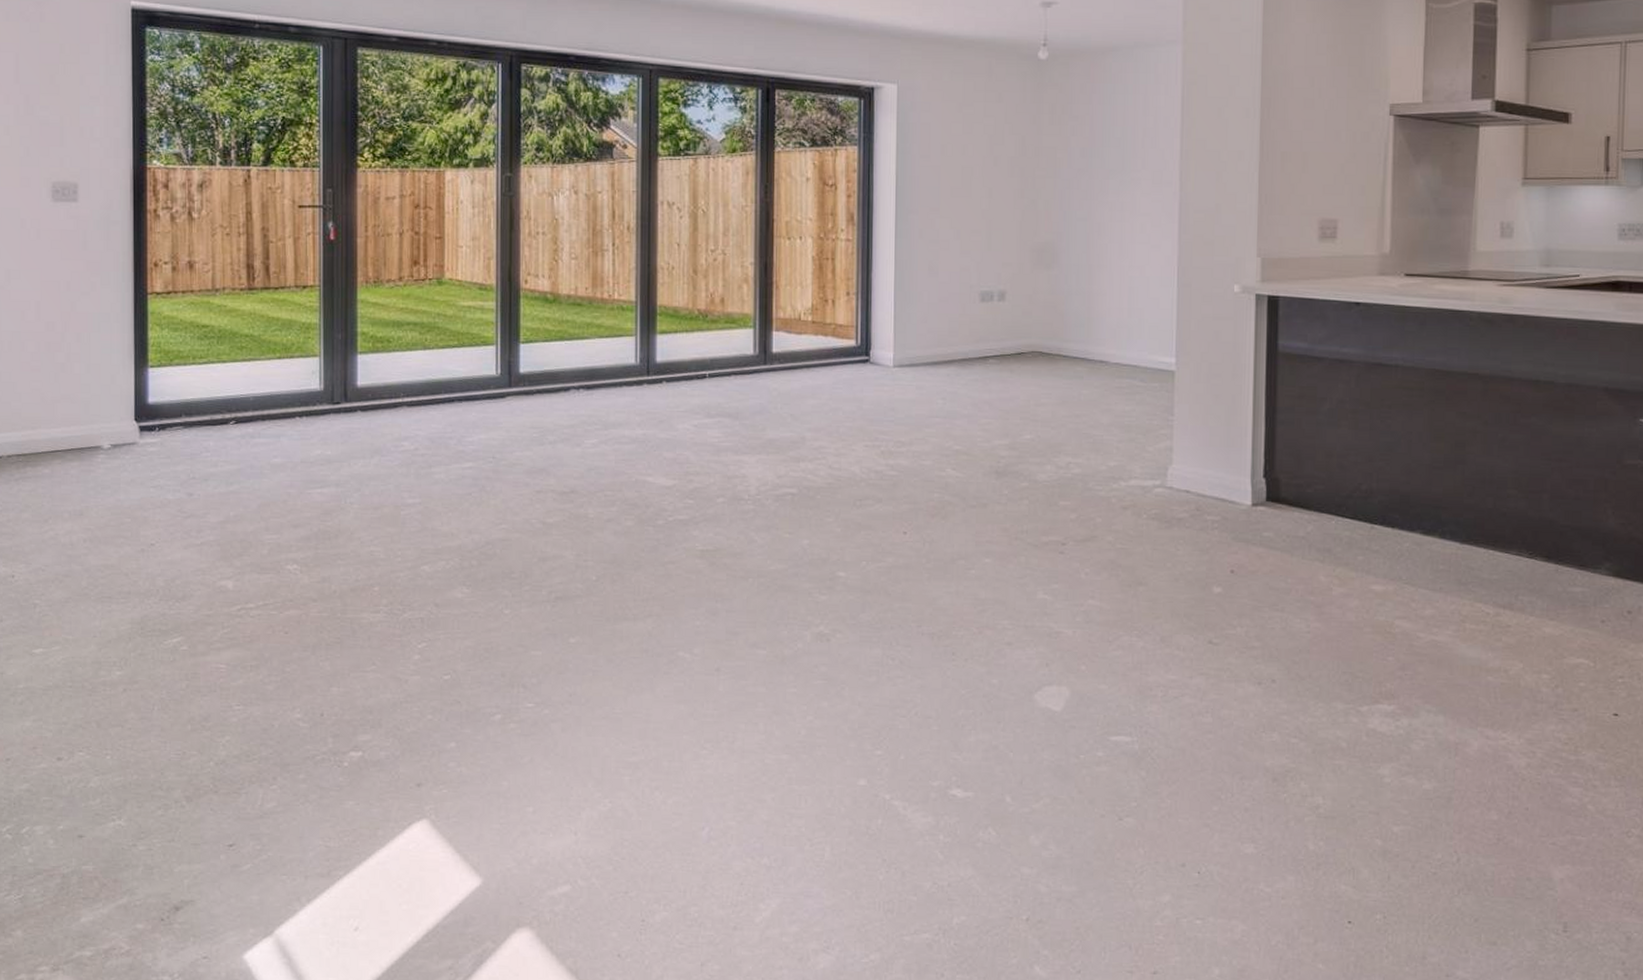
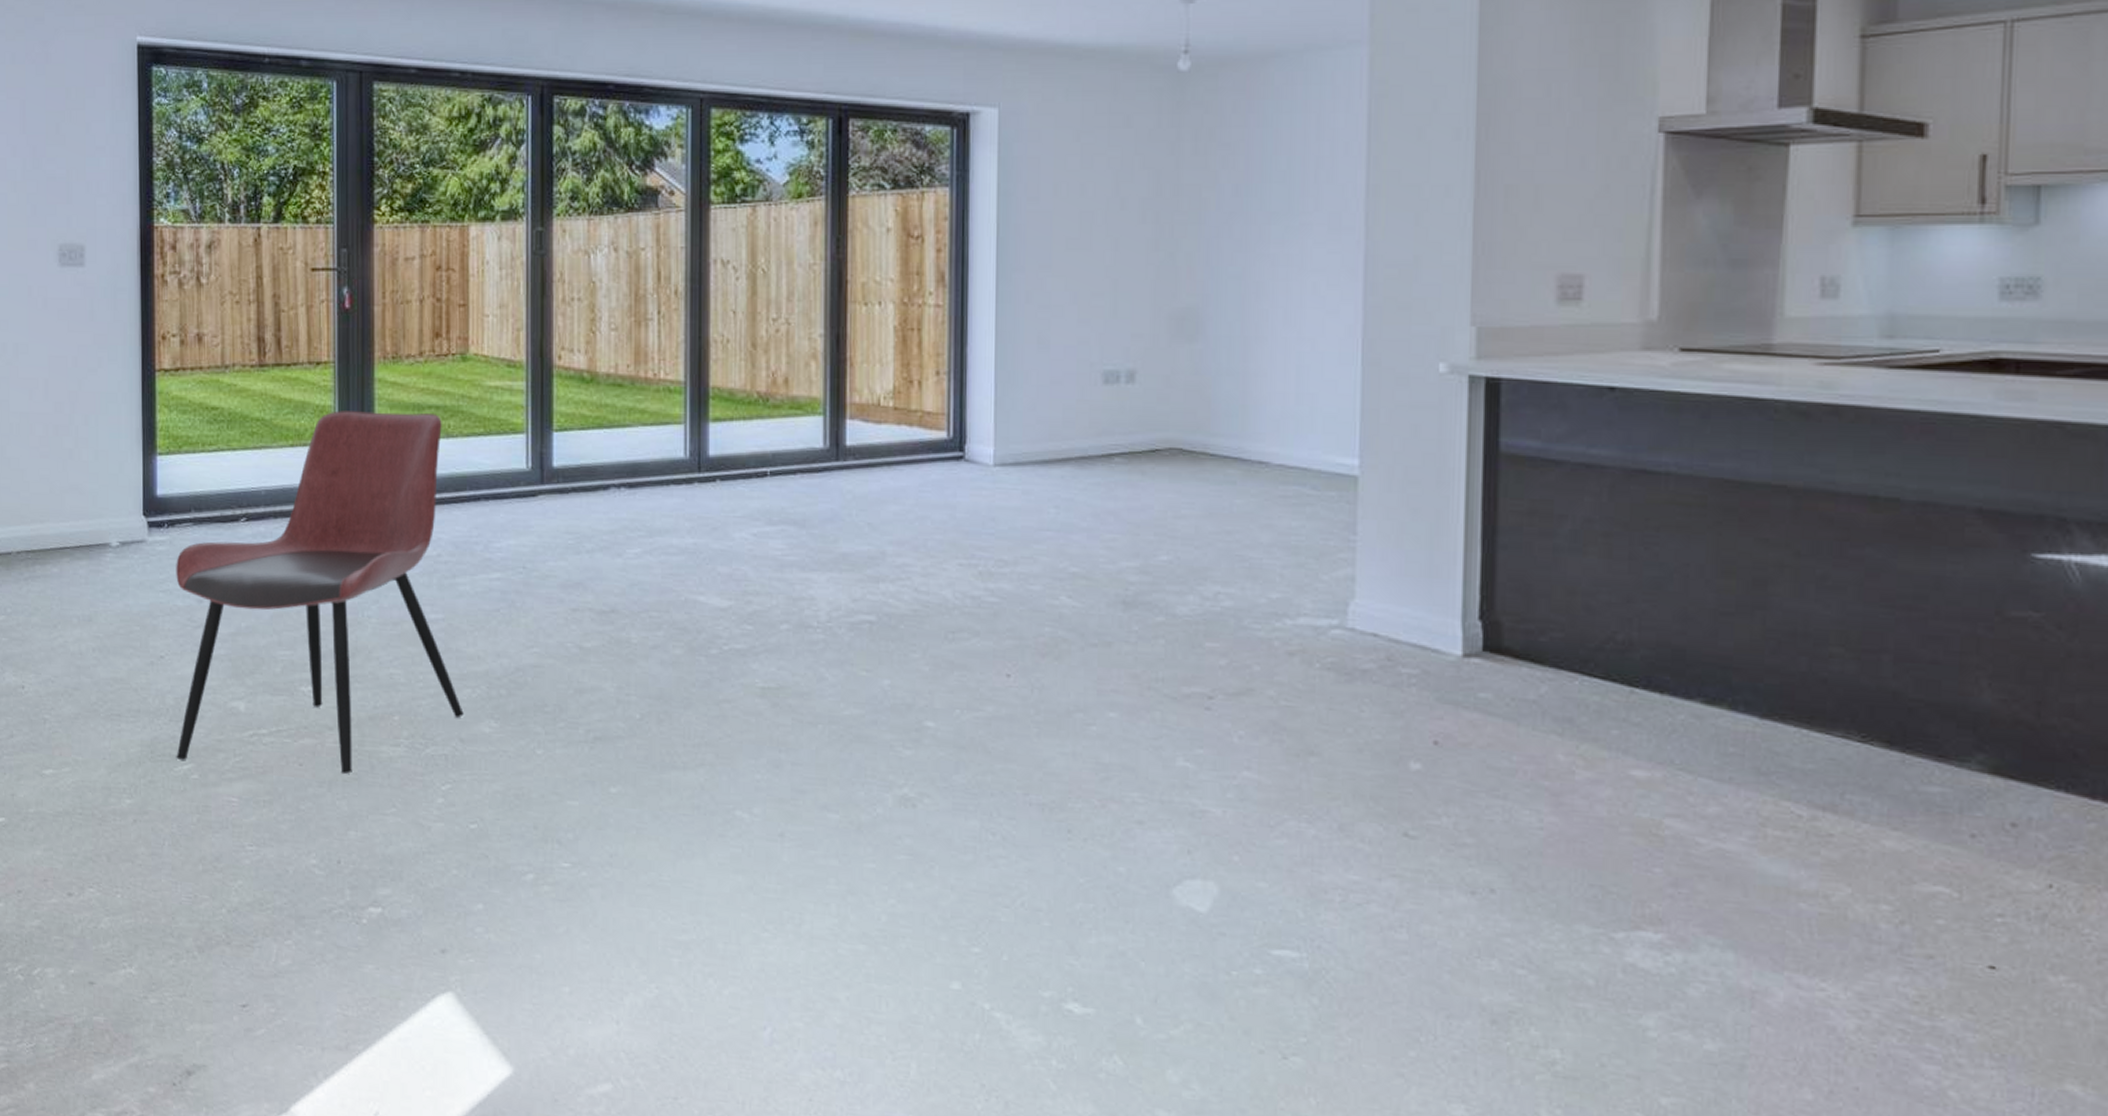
dining chair: none [166,327,438,639] -> present [176,410,464,775]

